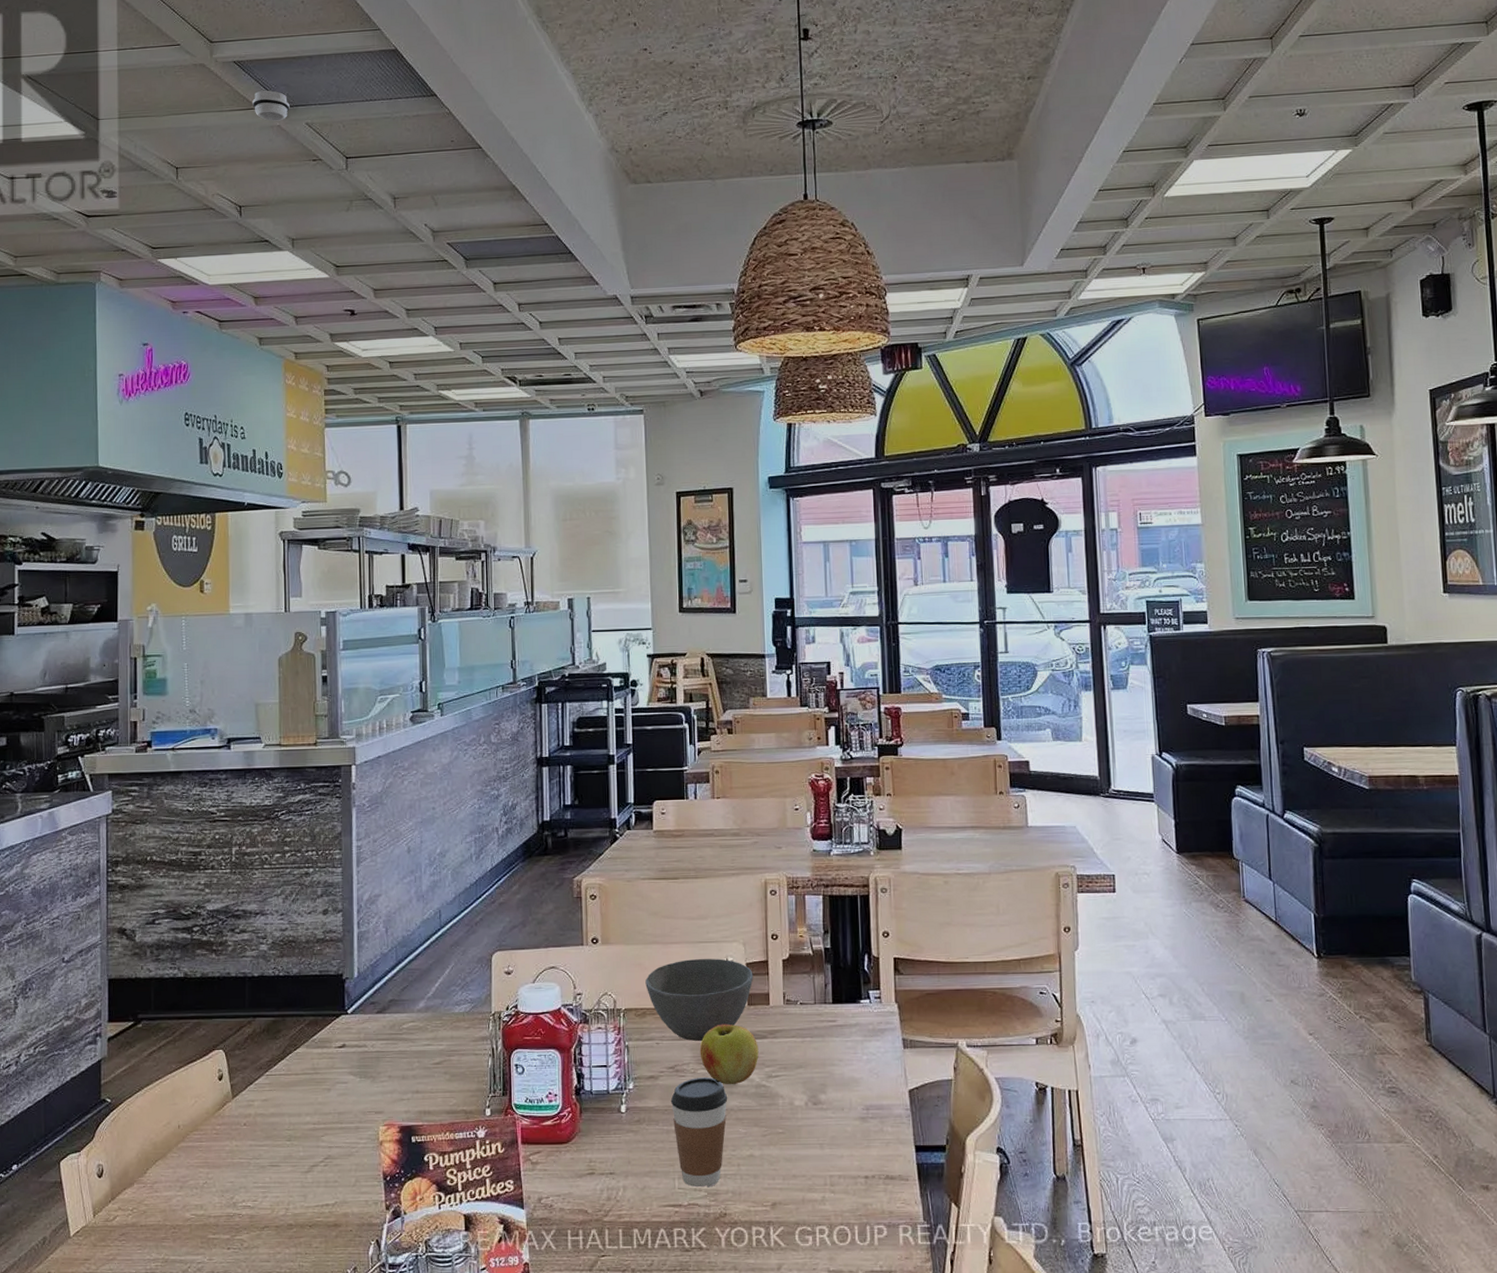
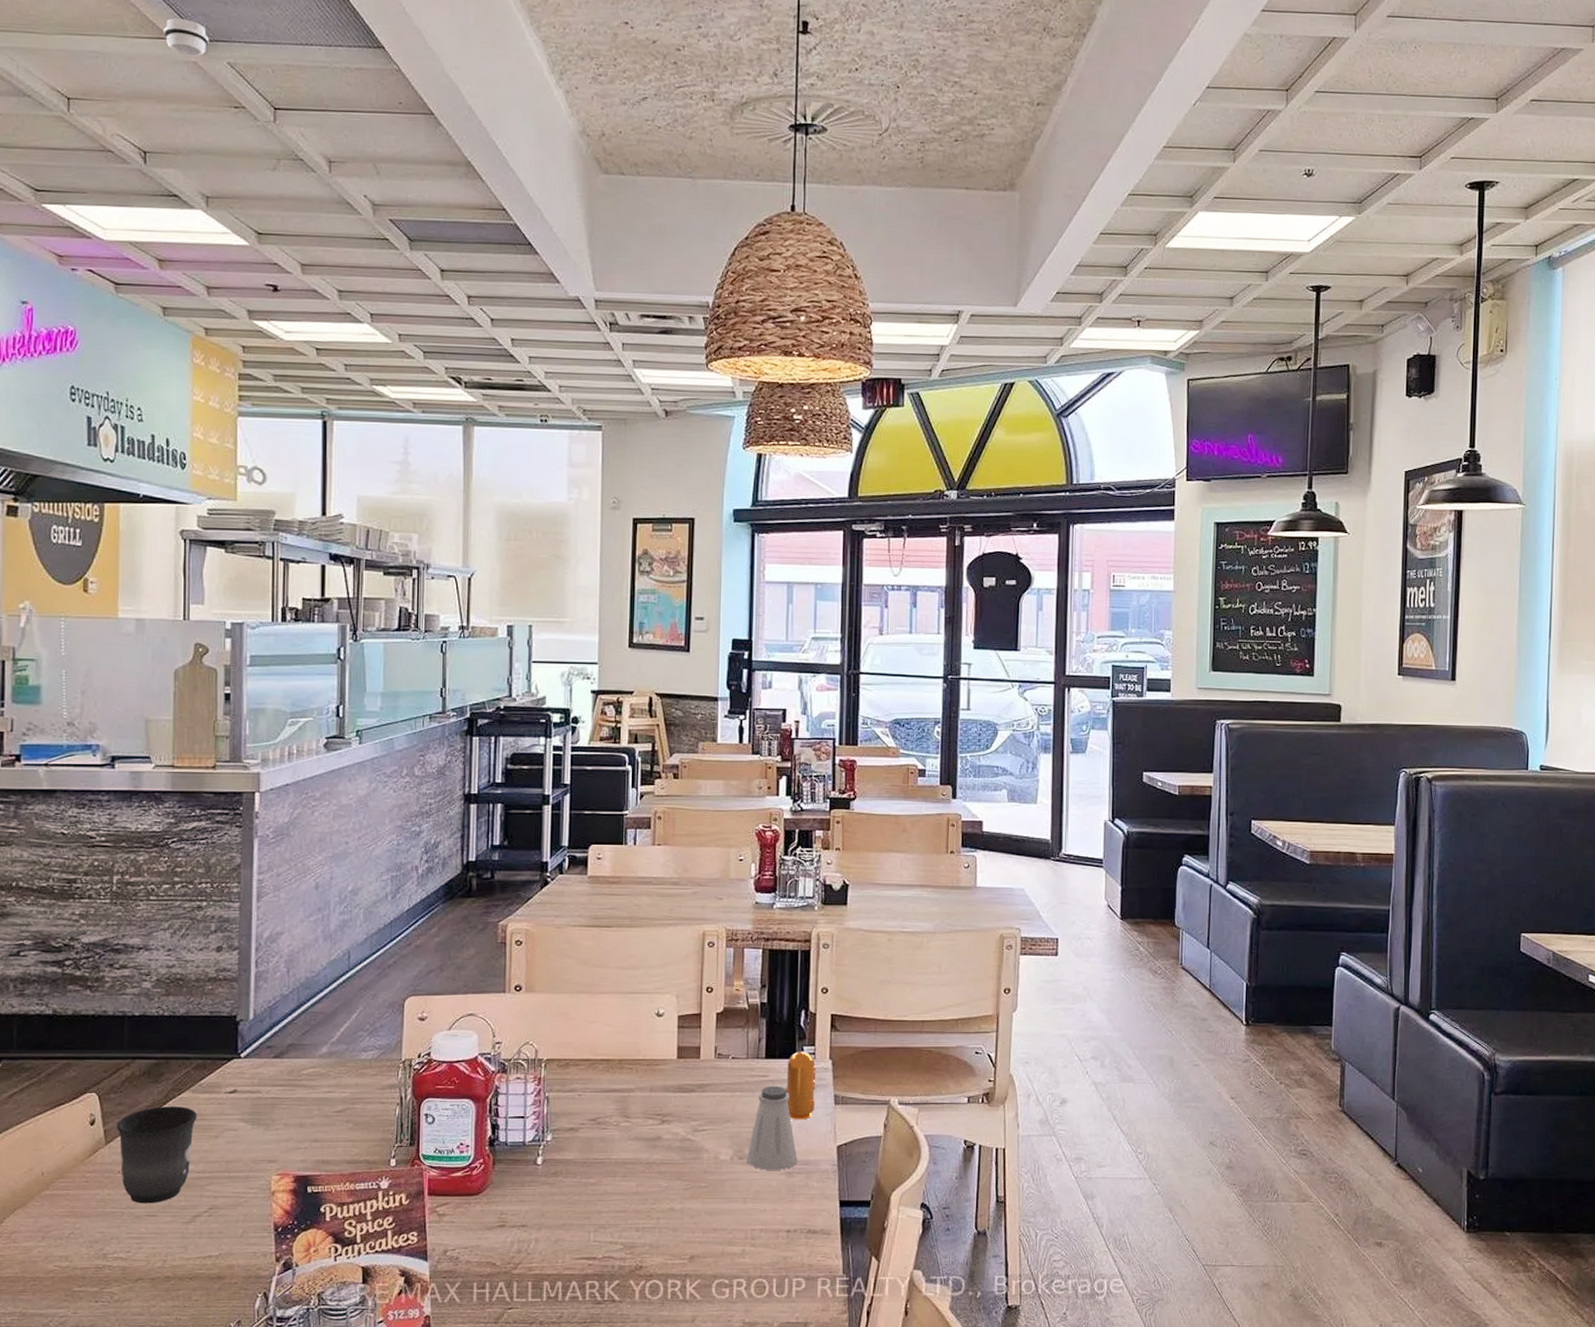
mug: none [241,1061,311,1154] -> present [116,1106,197,1204]
bowl: present [645,959,754,1041] -> none [570,1010,685,1093]
coffee cup: present [670,1077,728,1187] -> none [590,1130,651,1240]
apple: present [700,1023,759,1085] -> none [624,1076,686,1139]
saltshaker: none [820,1030,871,1115] -> present [746,1086,798,1170]
pepper shaker: none [853,995,884,1065] -> present [785,1051,816,1120]

